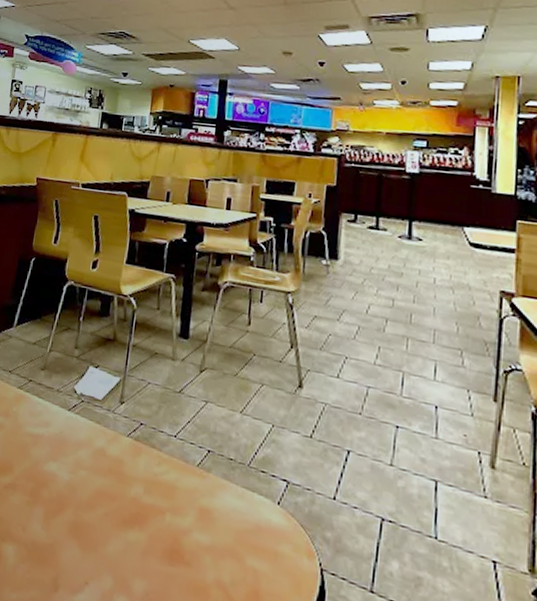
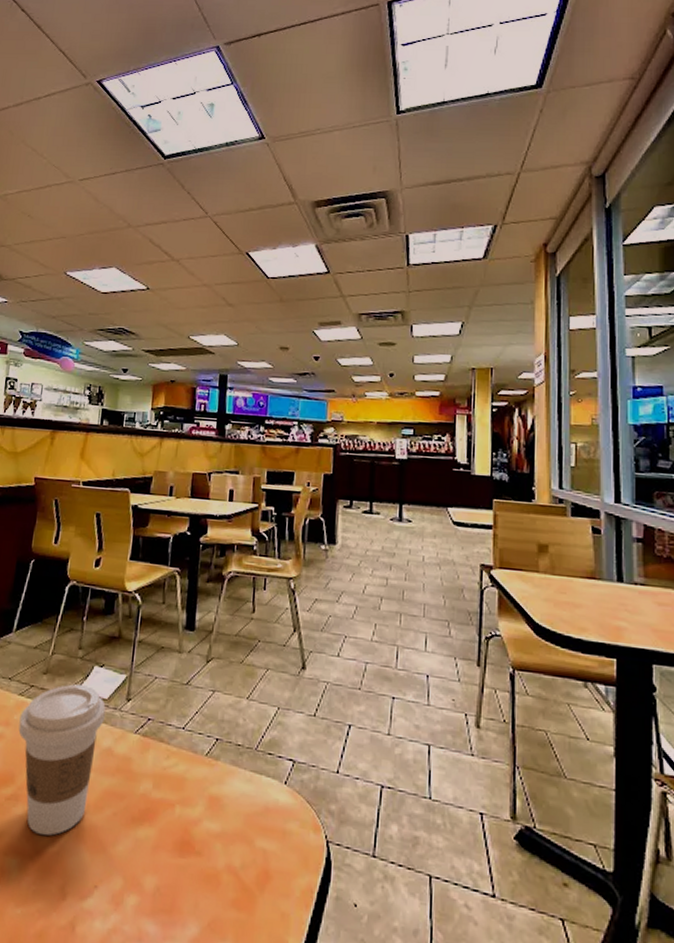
coffee cup: none [17,382,100,528] -> present [18,684,106,836]

